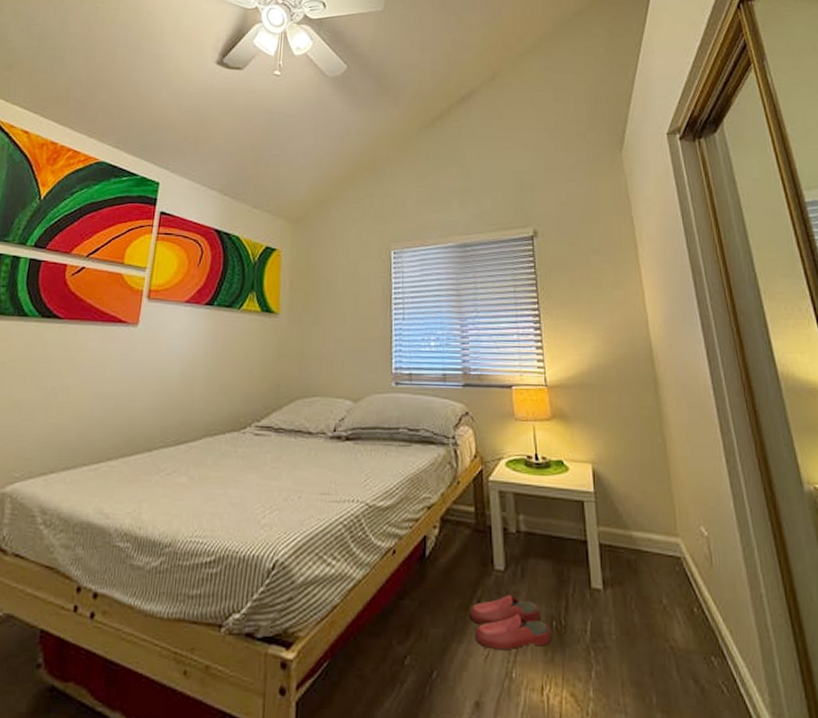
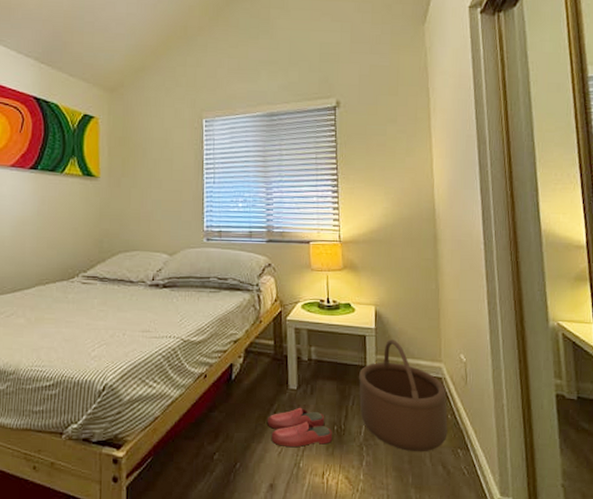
basket: none [579,506,696,660] -> present [359,339,448,452]

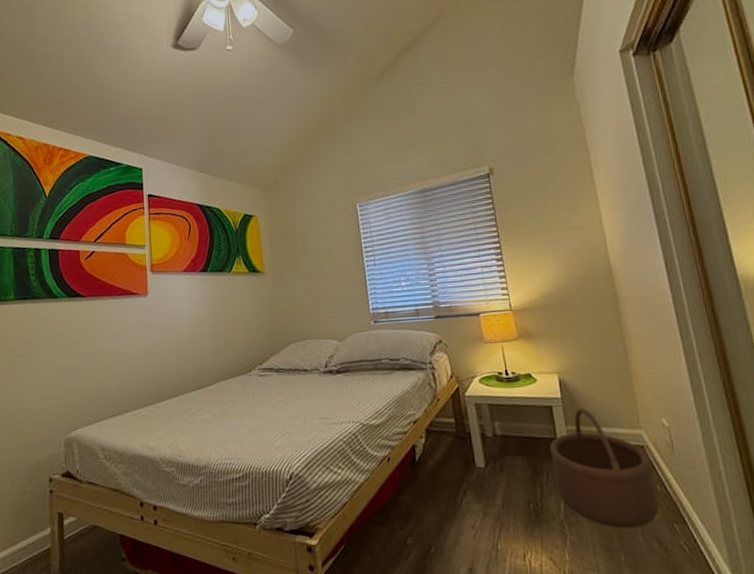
slippers: present [268,407,333,448] -> none [458,486,530,529]

